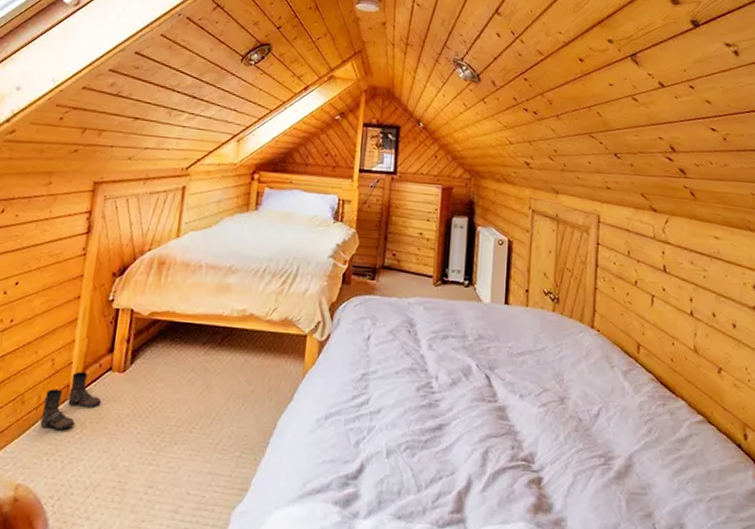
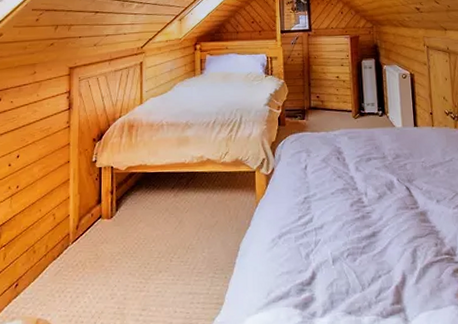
boots: present [40,372,102,431] -> none [50,222,97,272]

